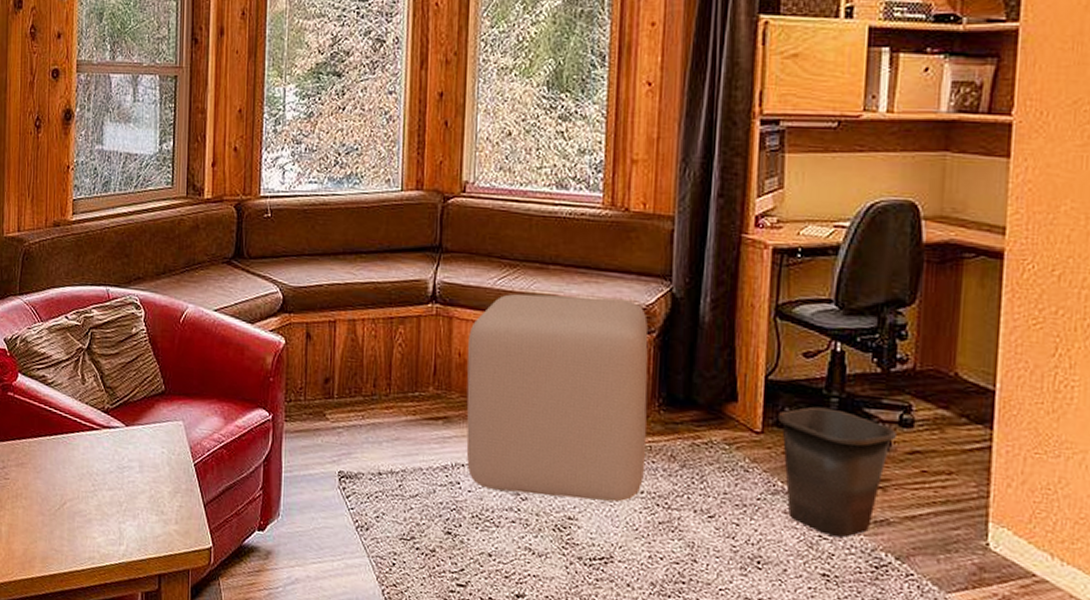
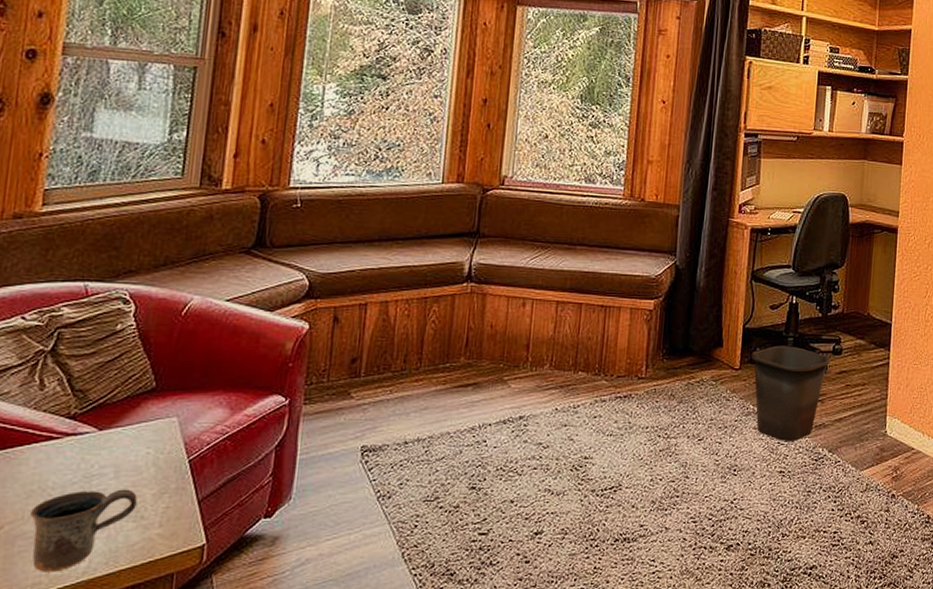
mug: none [83,480,158,550] -> present [30,489,138,572]
pouf: present [466,293,649,502] -> none [494,270,657,442]

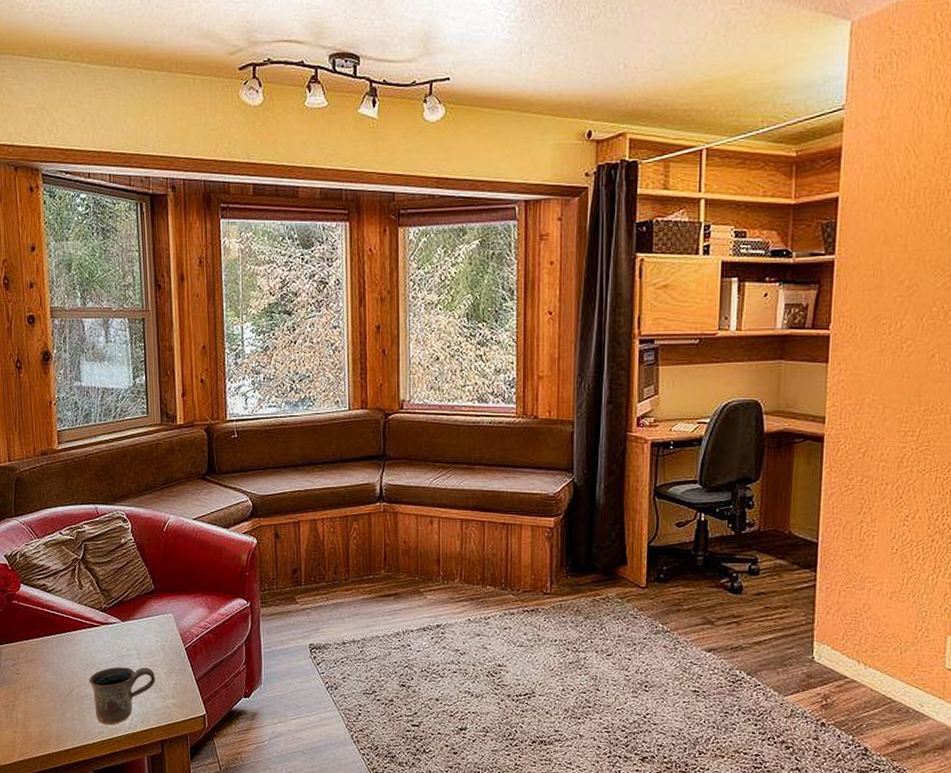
waste bin: present [751,345,832,441] -> none [657,564,748,662]

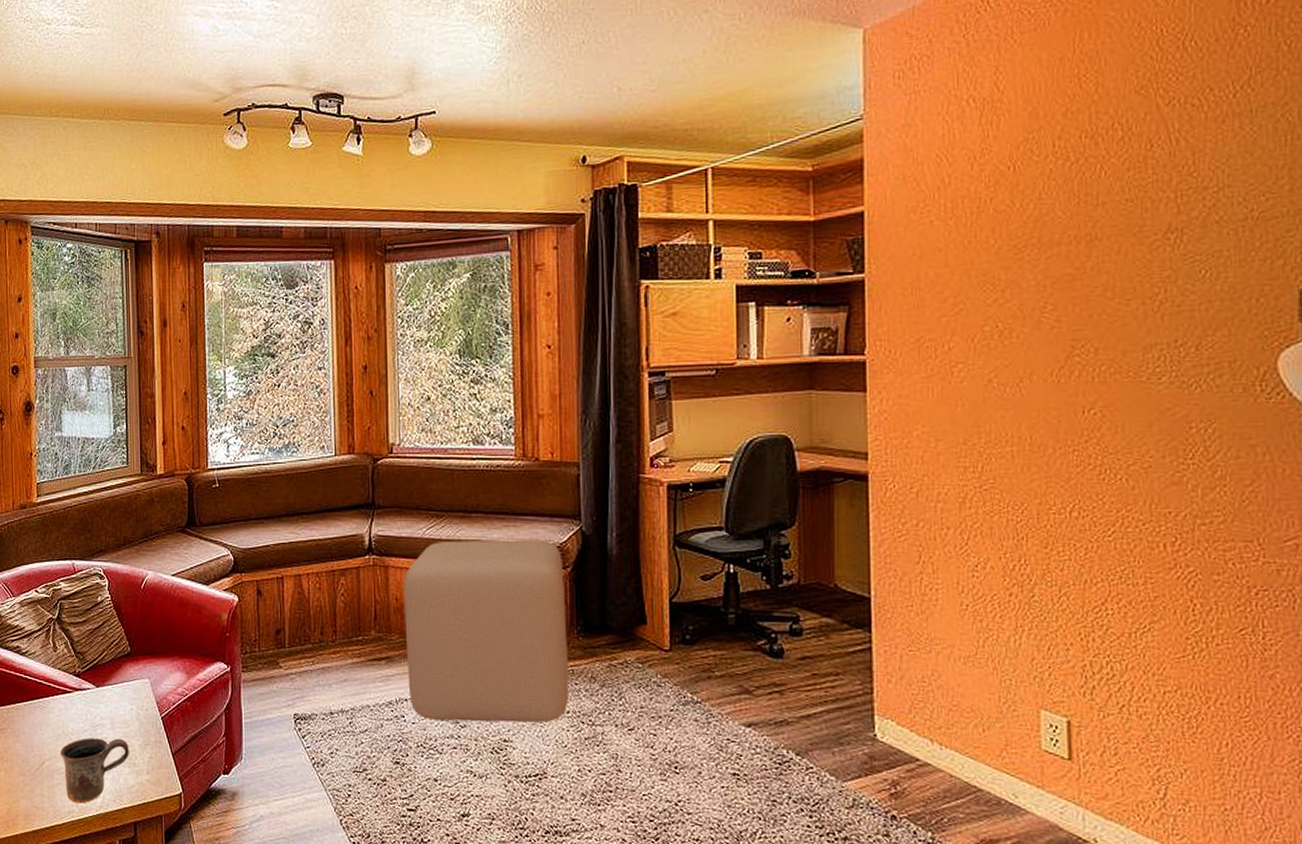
pouf: none [411,489,557,650] -> present [403,539,569,723]

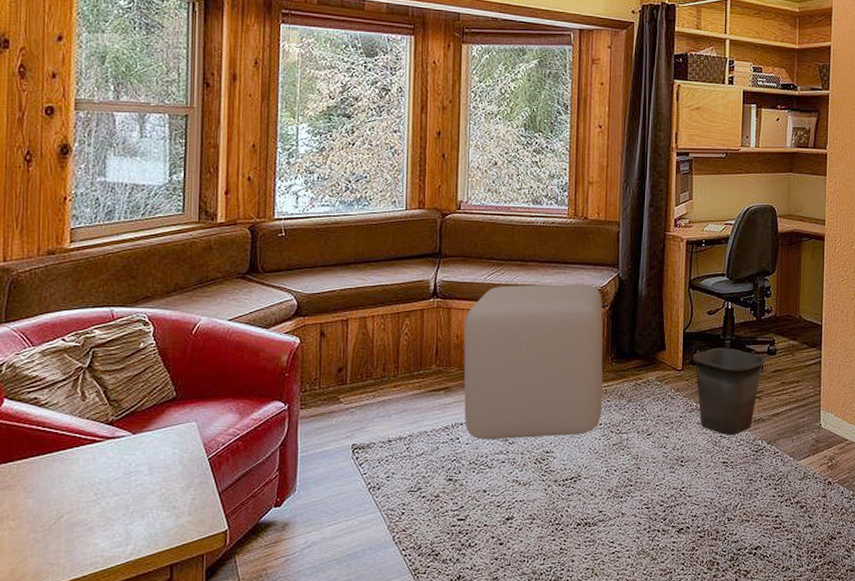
mug: present [60,738,129,804] -> none [84,483,169,554]
waste bin: none [682,623,789,739] -> present [692,348,767,435]

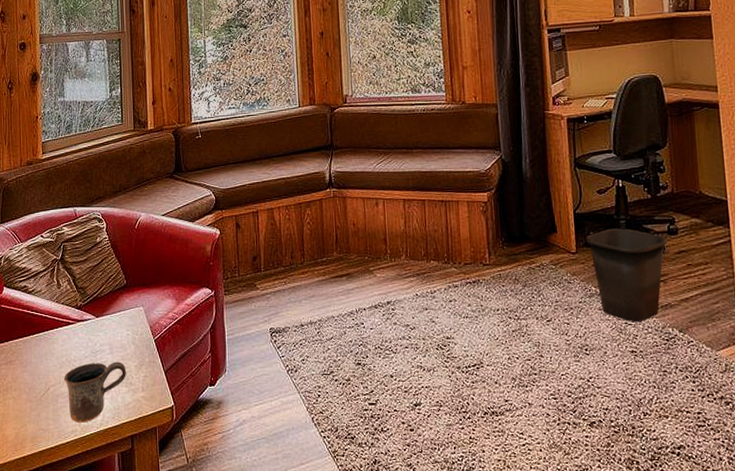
mug: none [84,483,169,554] -> present [64,362,126,423]
pouf: present [463,284,603,439] -> none [359,168,498,324]

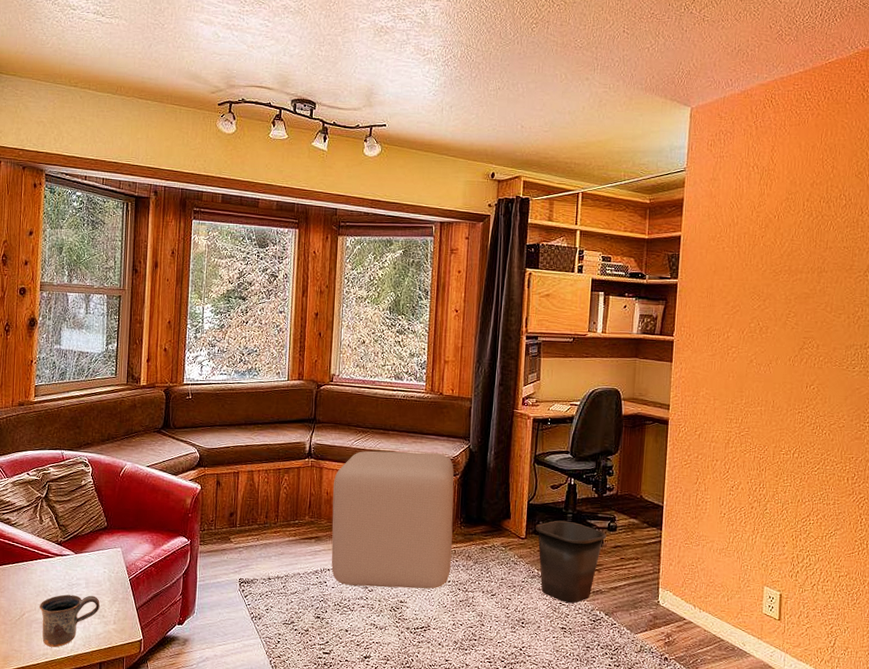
pouf: none [359,168,498,324] -> present [331,450,454,589]

